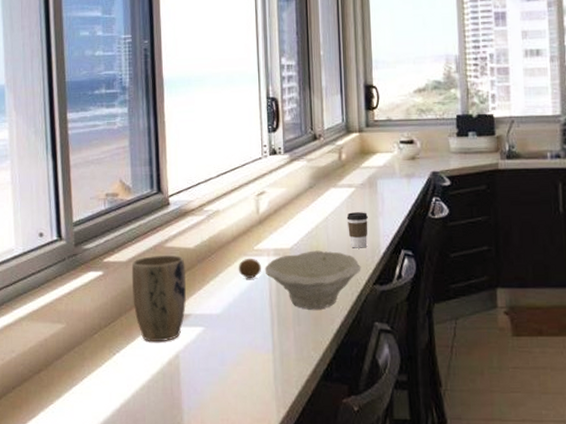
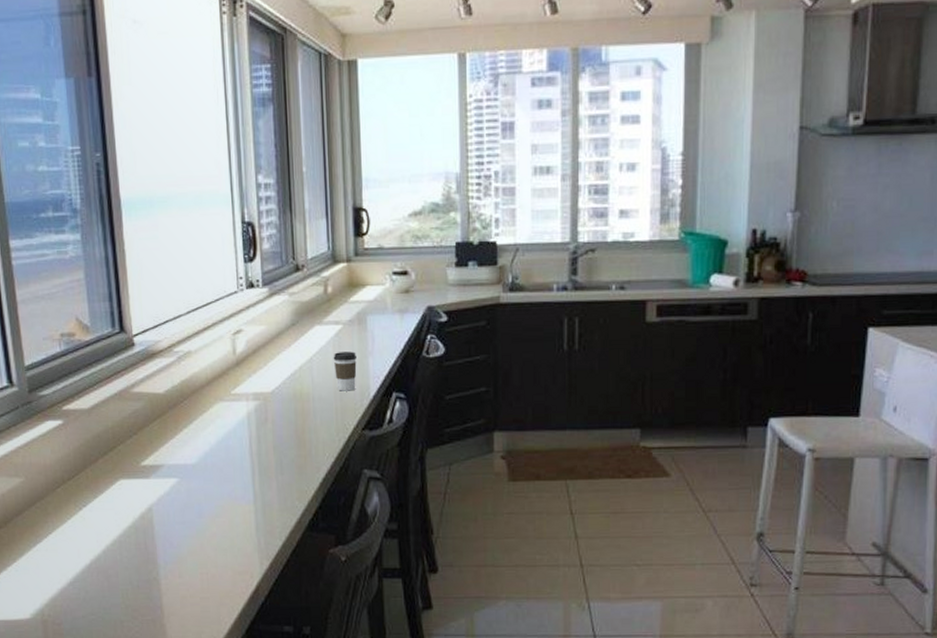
plant pot: present [131,254,187,341] -> none [94,401,158,494]
fruit: present [238,258,261,279] -> none [214,403,240,426]
bowl: present [264,250,361,310] -> none [243,394,349,458]

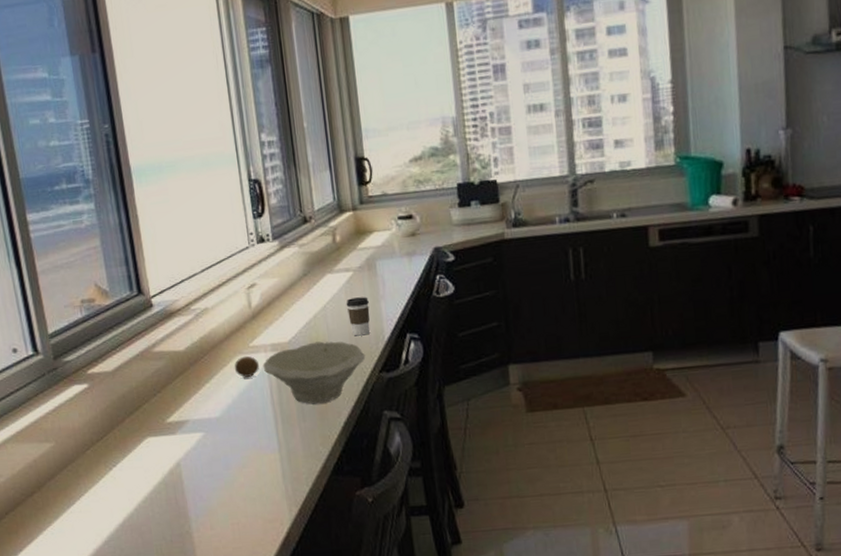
fruit: none [214,403,240,426] -> present [234,355,259,379]
bowl: none [243,394,349,458] -> present [262,341,366,404]

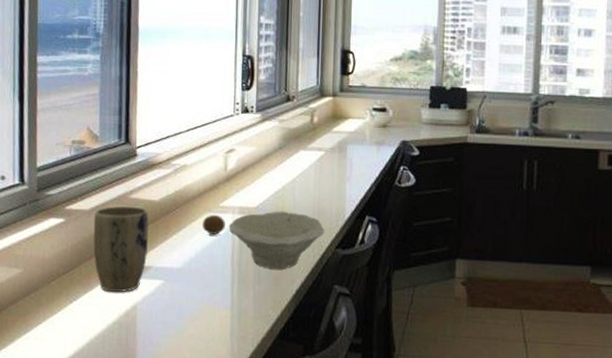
plant pot: none [118,359,183,452] -> present [93,205,149,292]
coffee cup: present [346,296,370,336] -> none [314,175,335,212]

